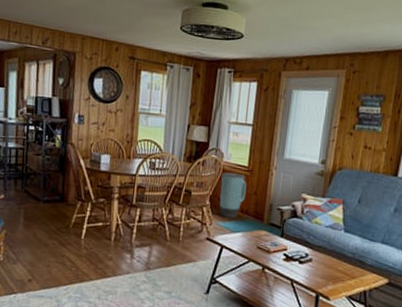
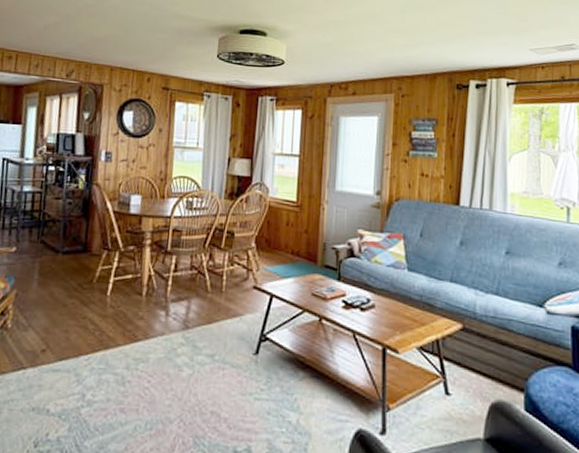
trash can: present [219,172,247,218] -> none [266,209,297,261]

